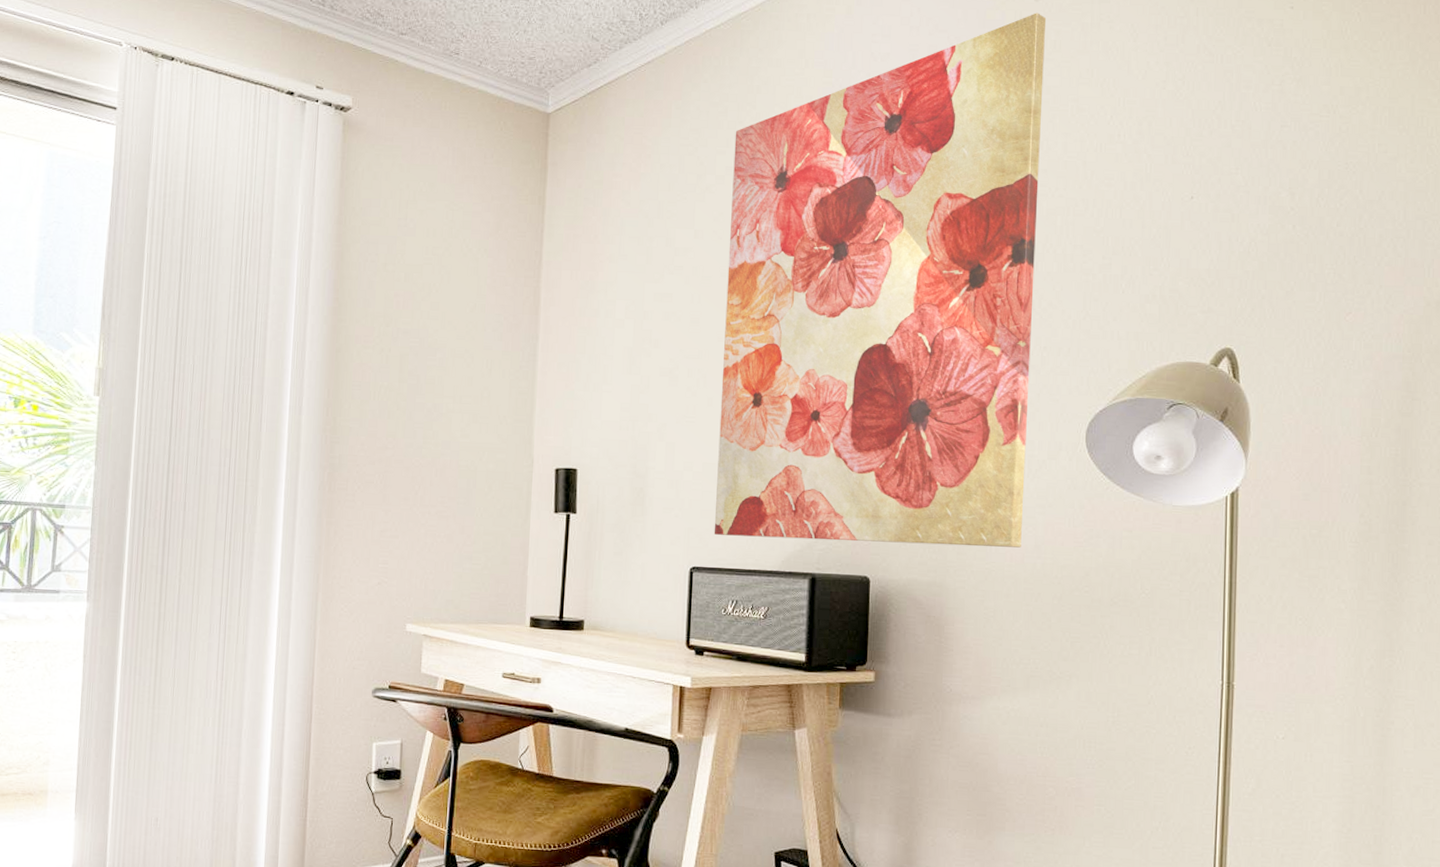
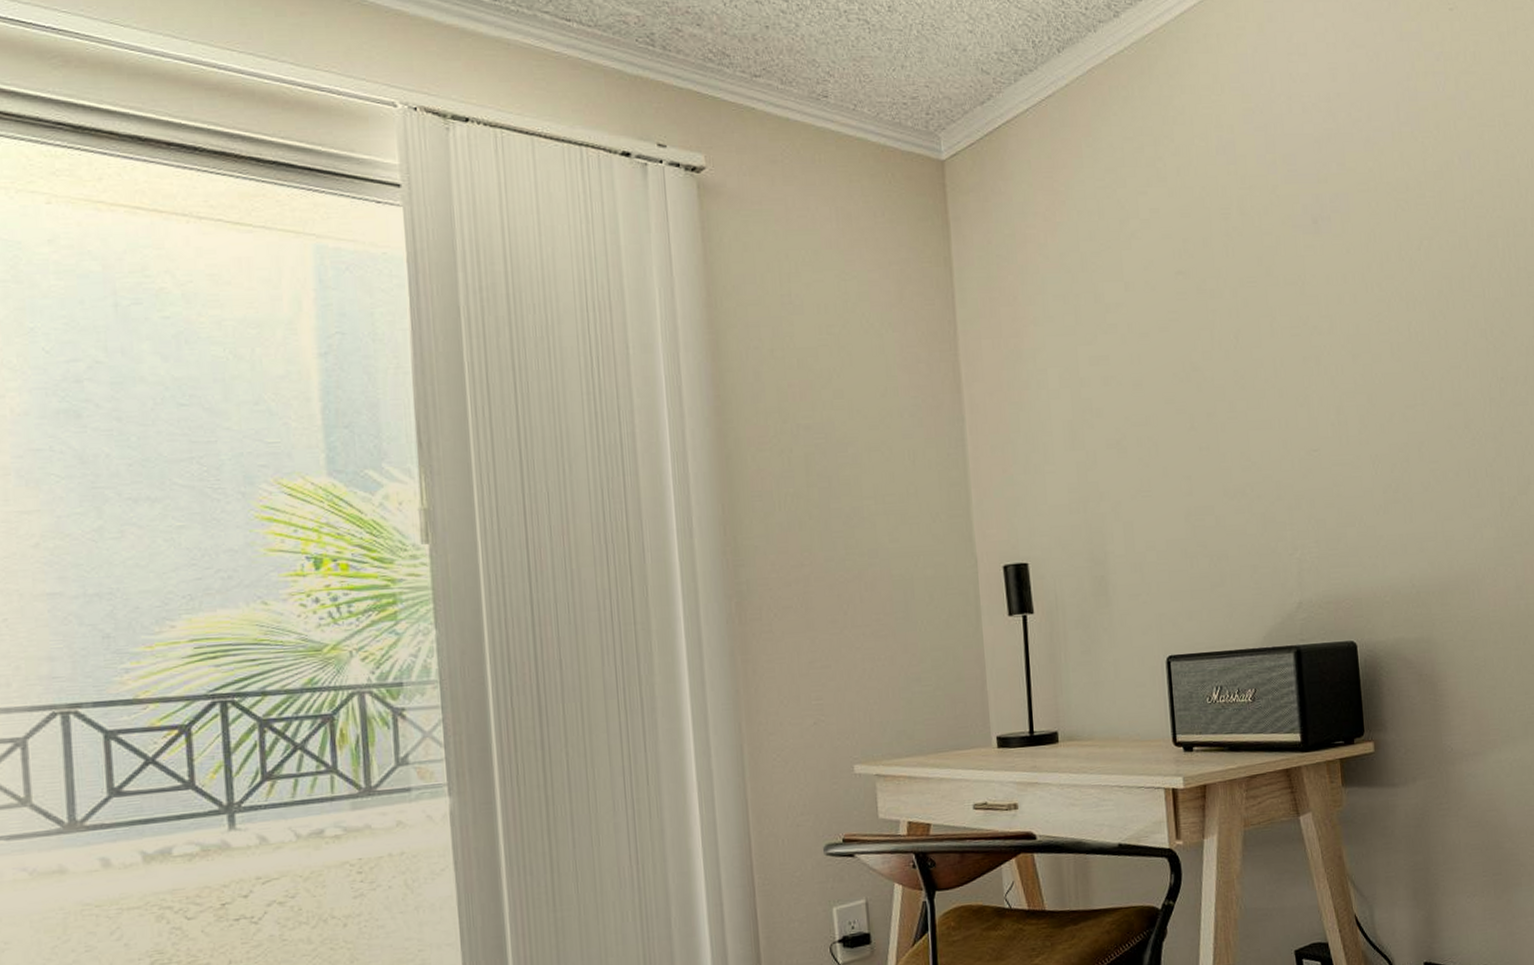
wall art: present [714,13,1047,548] -> none [1155,23,1503,617]

